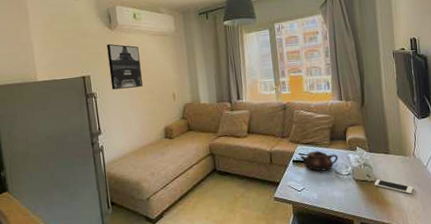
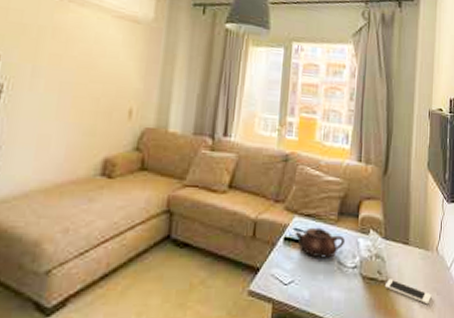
wall art: present [107,44,143,90] -> none [31,14,92,89]

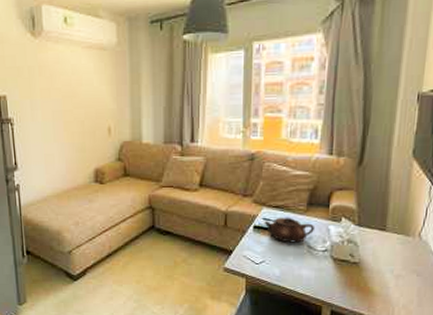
cell phone: present [384,279,432,305] -> none [357,261,411,284]

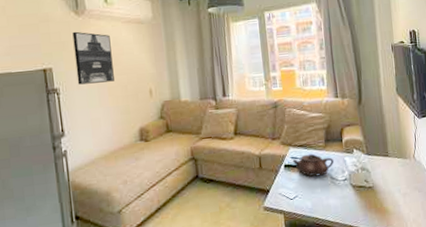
wall art: none [28,55,71,116] -> present [72,31,114,85]

